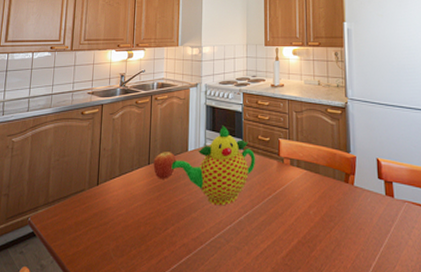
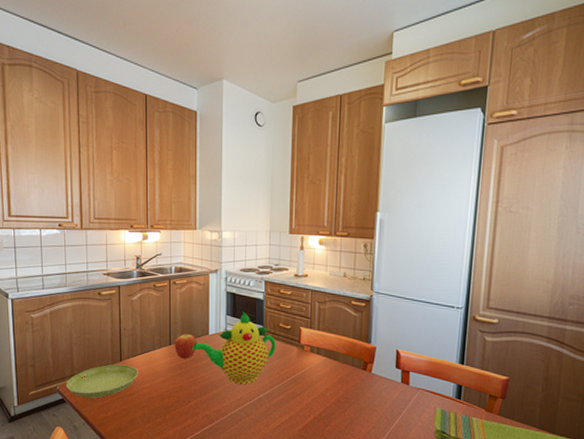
saucer: none [38,189,115,230] -> present [66,364,138,398]

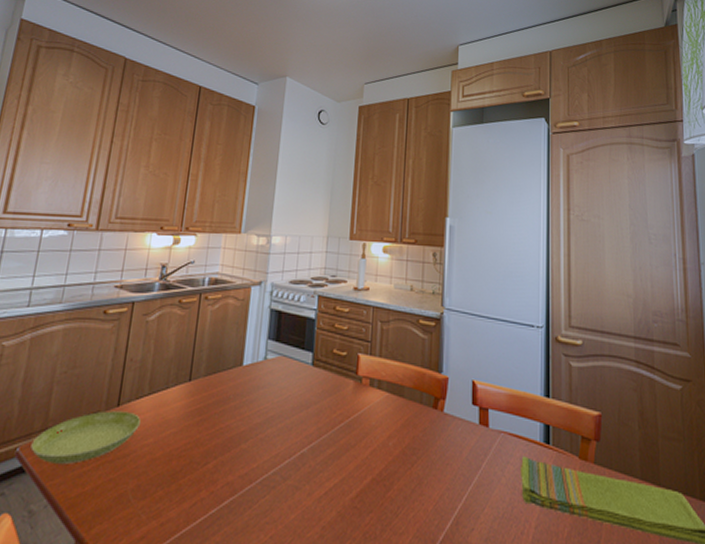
fruit: present [174,334,197,359] -> none [195,365,227,400]
teapot: present [192,312,277,385] -> none [219,334,328,435]

